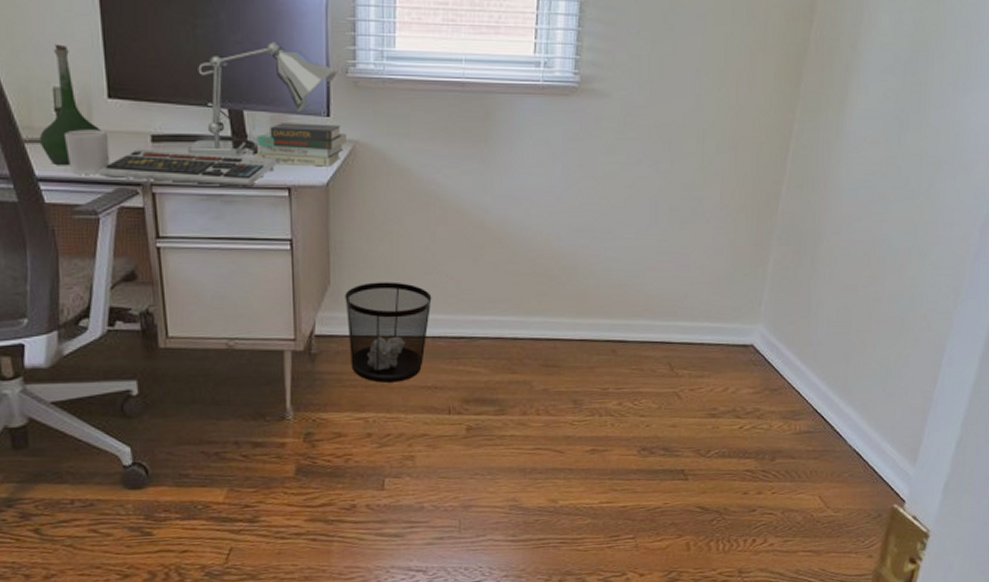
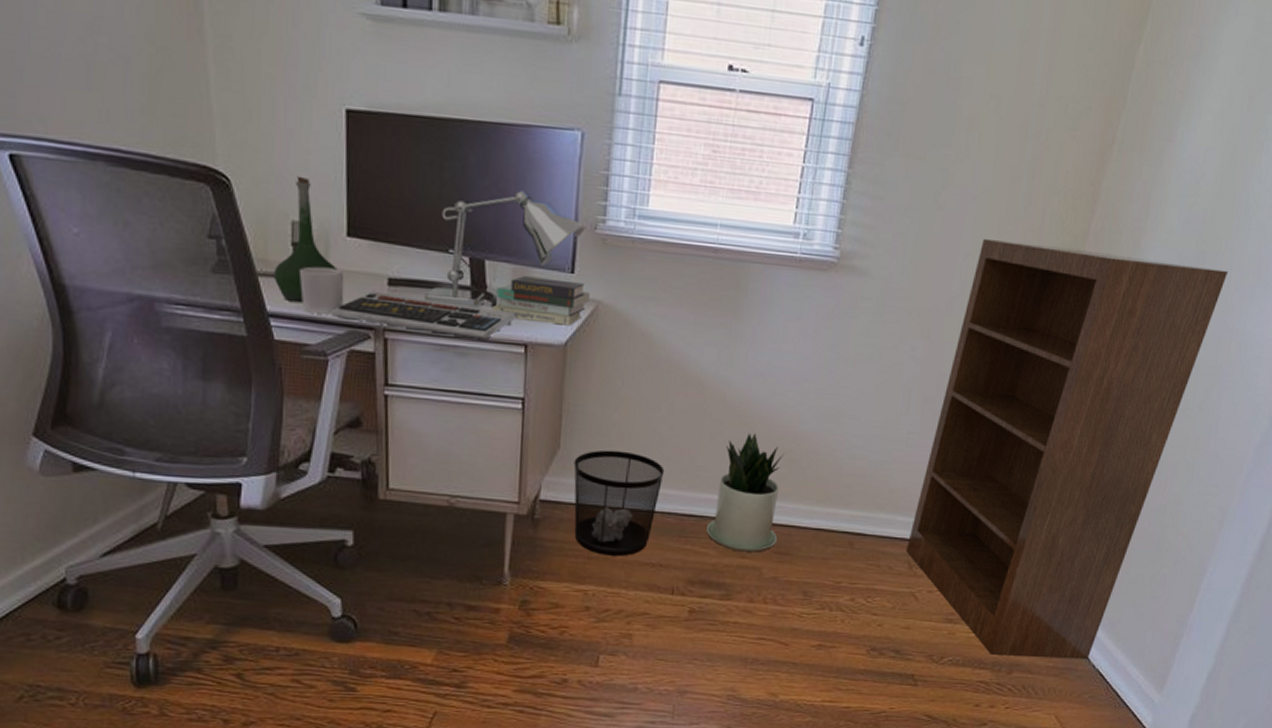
planter: none [475,254,544,368] -> present [705,432,785,553]
bookshelf: none [667,53,940,444] -> present [906,238,1228,660]

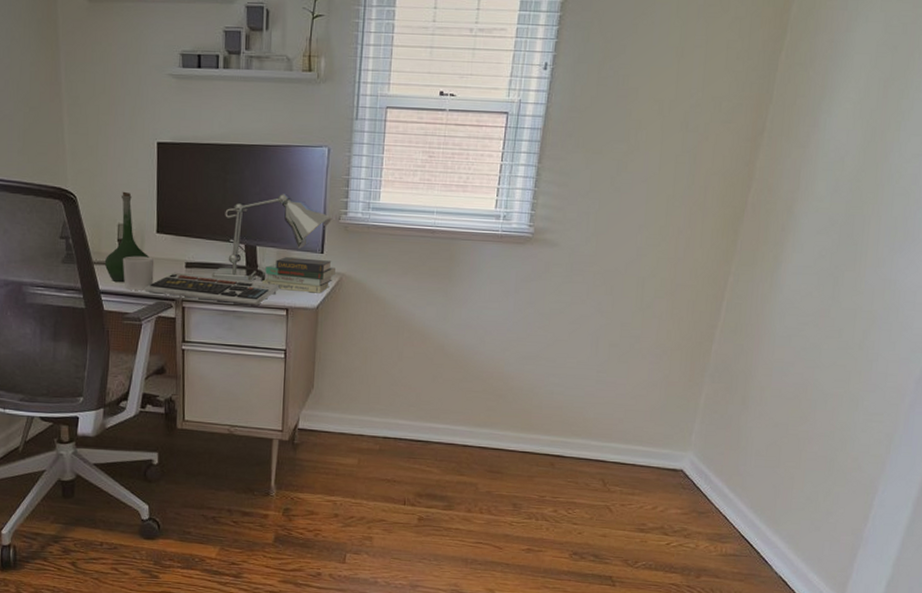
waste bin: present [573,450,665,556] -> none [324,389,396,474]
planter: present [705,432,785,553] -> none [430,374,494,471]
bookshelf: present [906,238,1228,660] -> none [600,212,876,567]

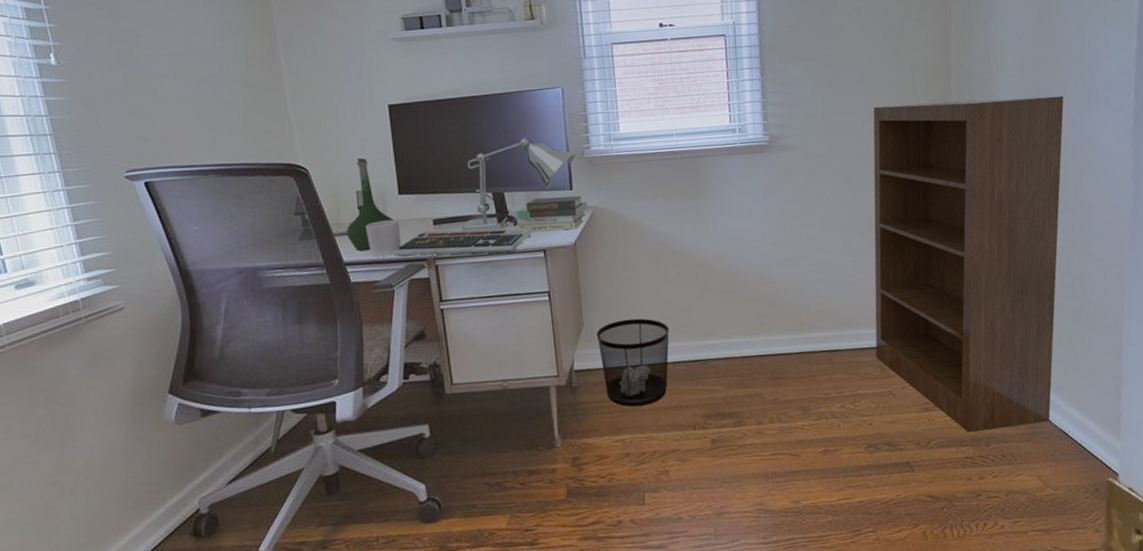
waste bin: none [324,389,396,474] -> present [596,318,670,407]
bookshelf: none [600,212,876,567] -> present [873,95,1064,432]

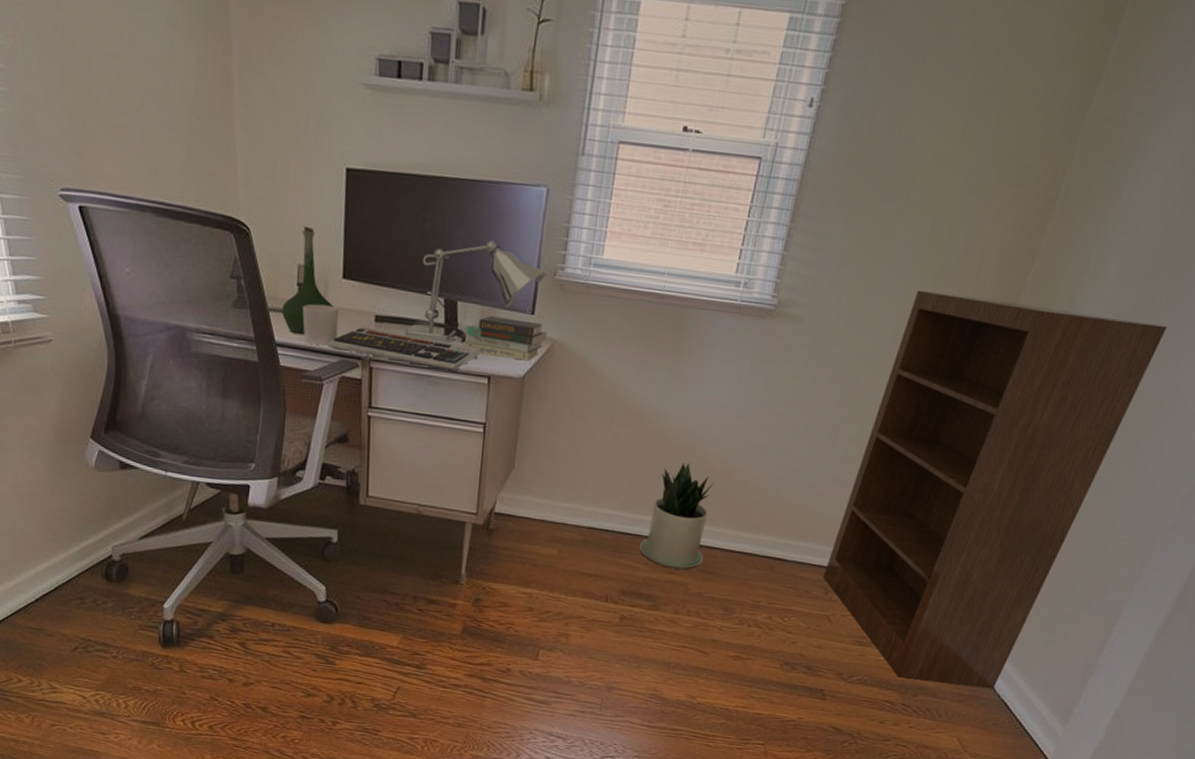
waste bin: present [596,318,670,407] -> none [523,471,605,566]
planter: none [711,285,770,384] -> present [639,462,715,570]

